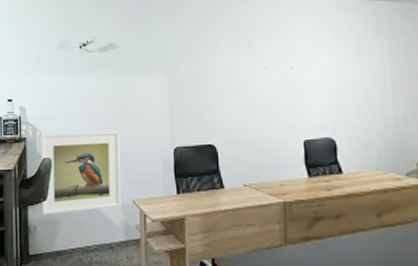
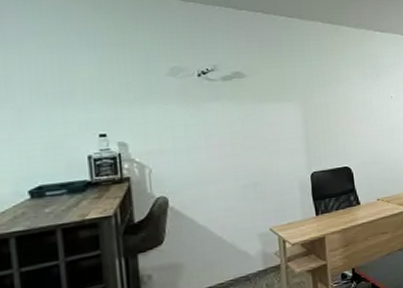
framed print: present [40,131,122,215] -> none [150,161,258,261]

